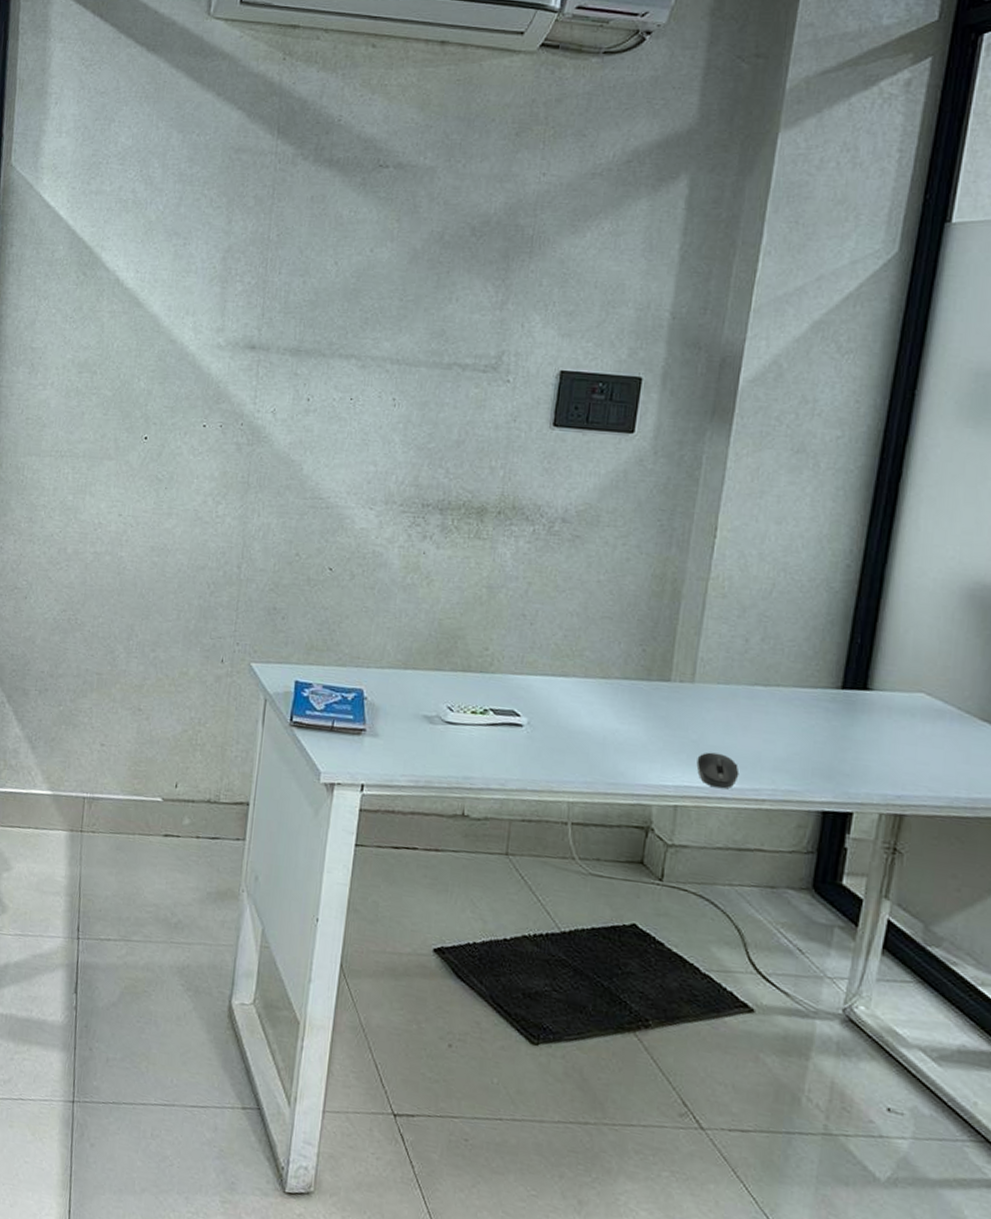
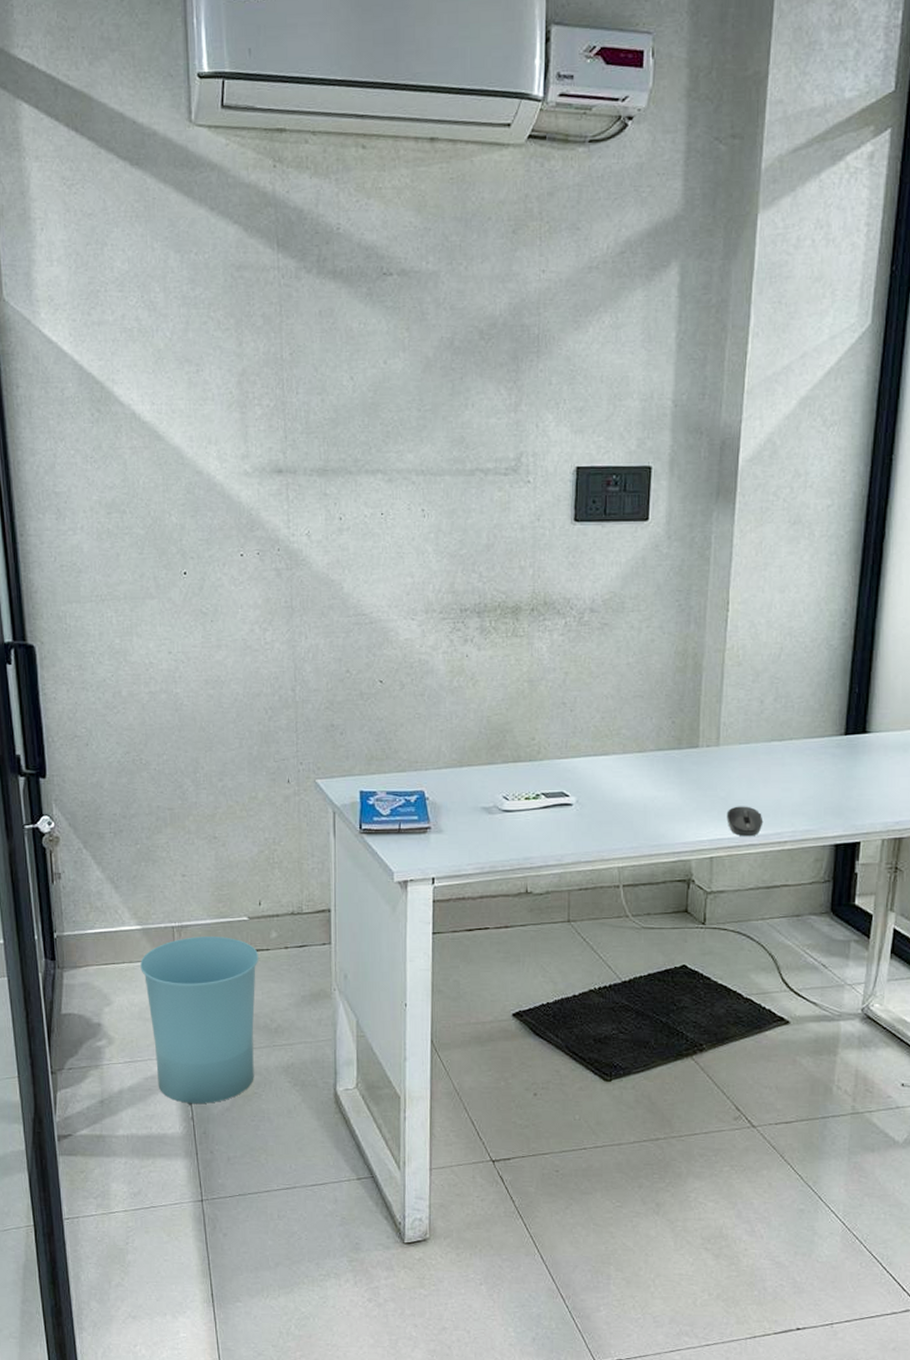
waste bin: none [45,811,169,995] -> present [140,935,259,1103]

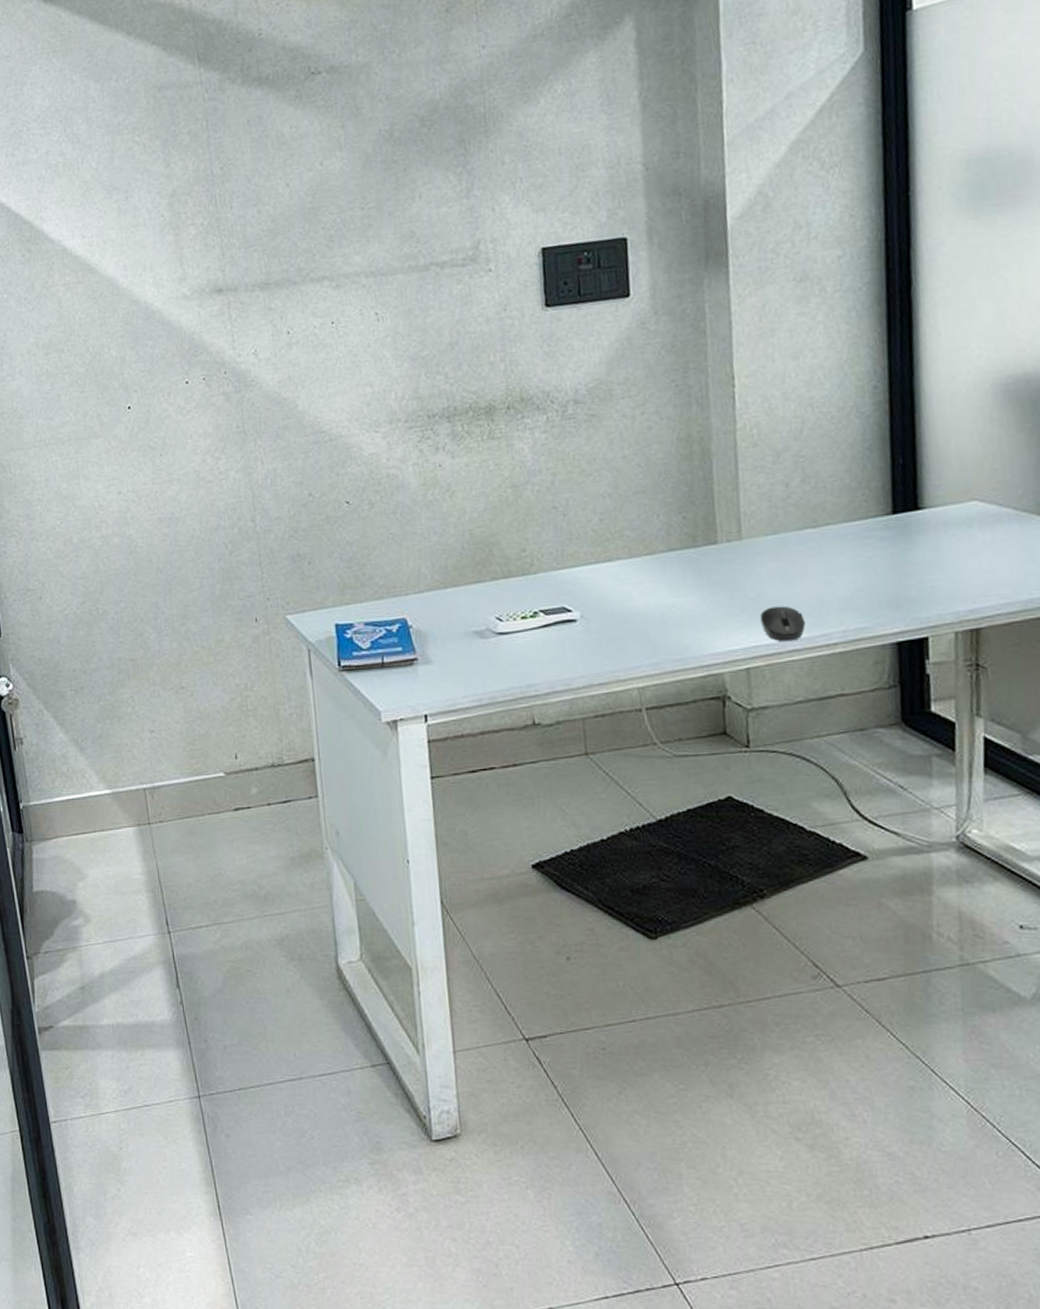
waste bin: present [140,935,259,1103] -> none [112,796,246,986]

